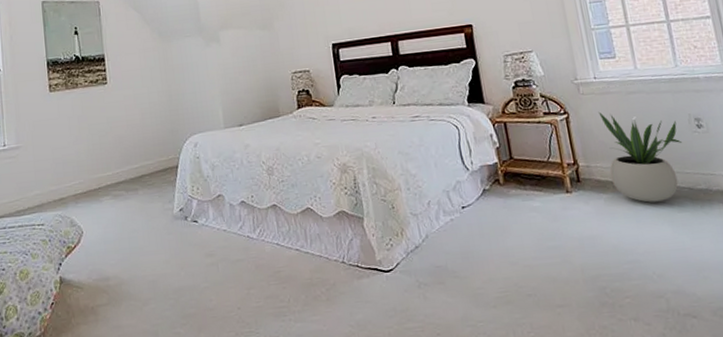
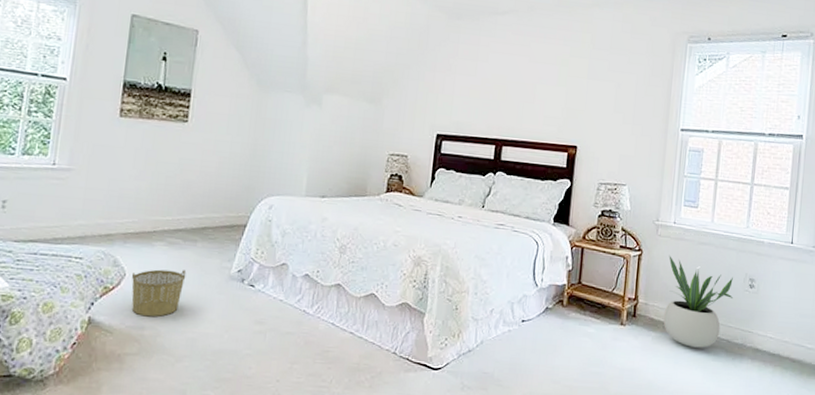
basket: none [89,218,135,268] -> present [131,269,187,317]

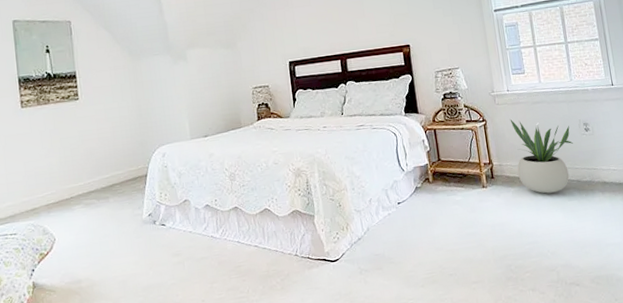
basket: present [131,269,187,317] -> none [61,224,106,272]

